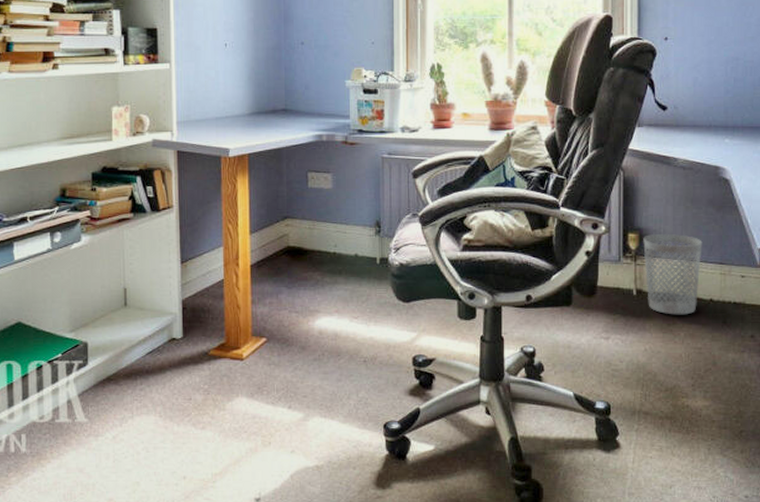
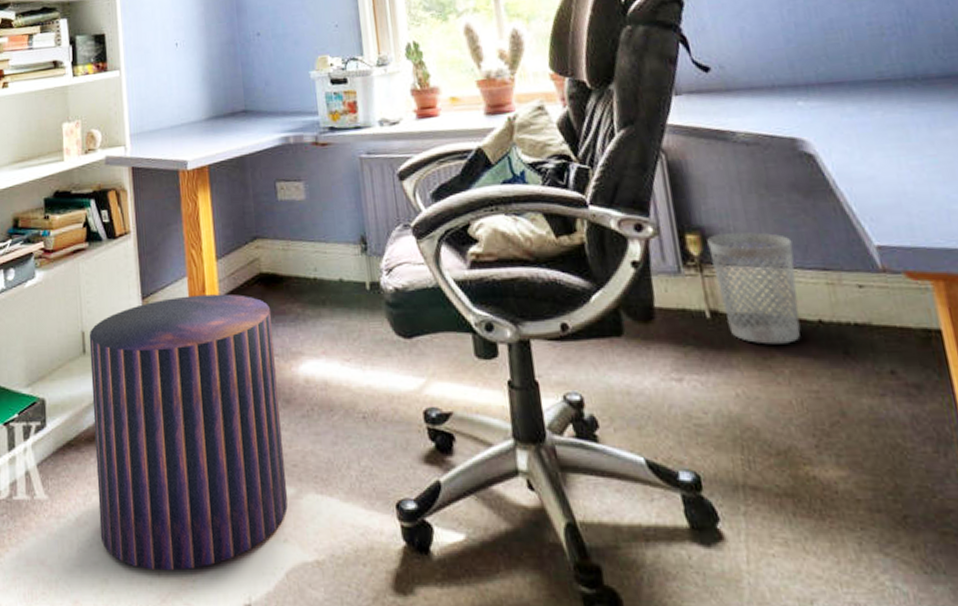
stool: none [130,262,297,475] -> present [89,294,288,571]

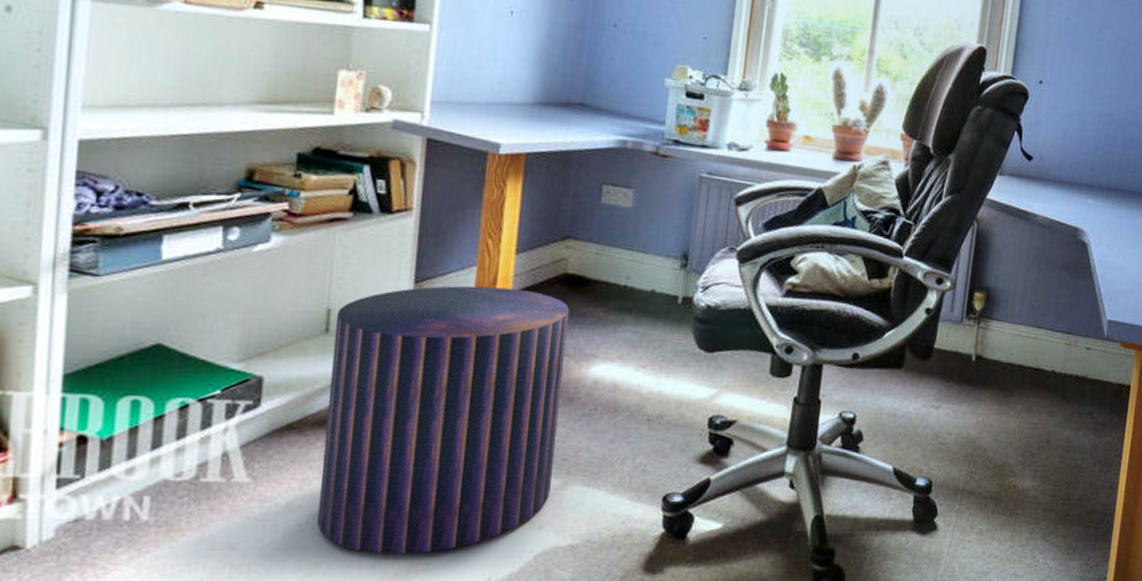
wastebasket: present [707,232,801,345] -> none [986,295,1052,386]

